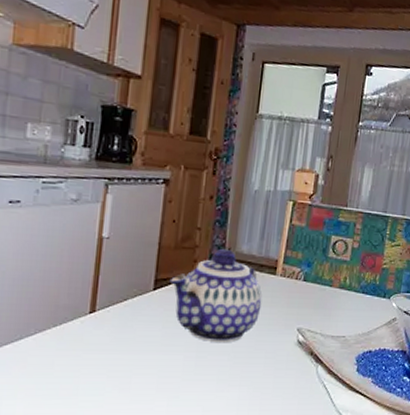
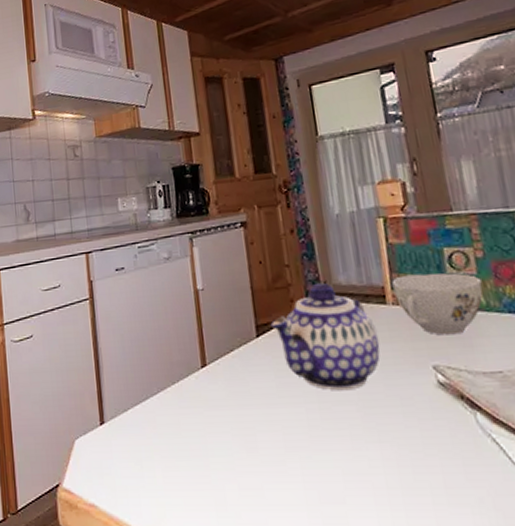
teacup: none [284,253,351,306] -> present [391,272,483,336]

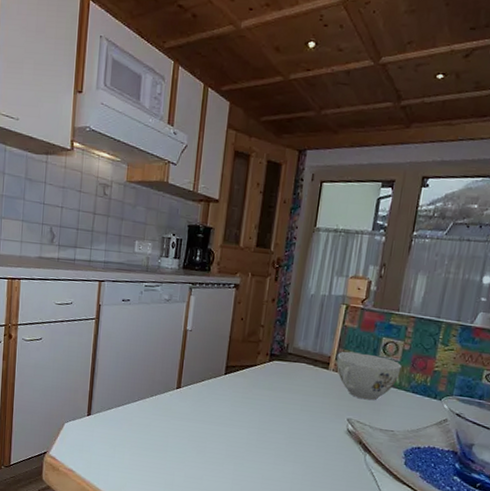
teapot: present [270,282,380,391] -> none [237,343,316,424]

